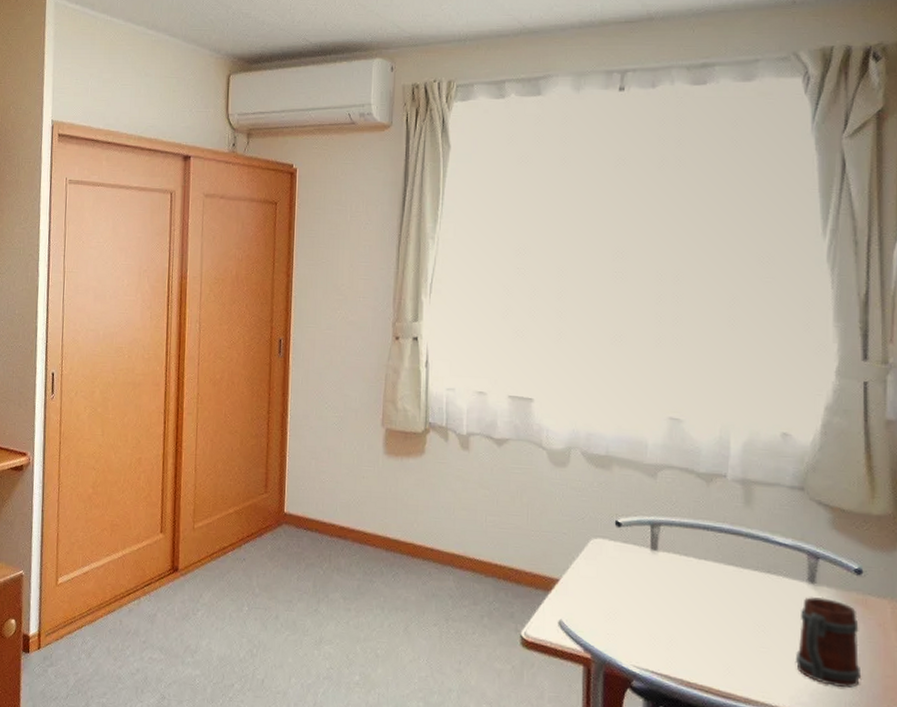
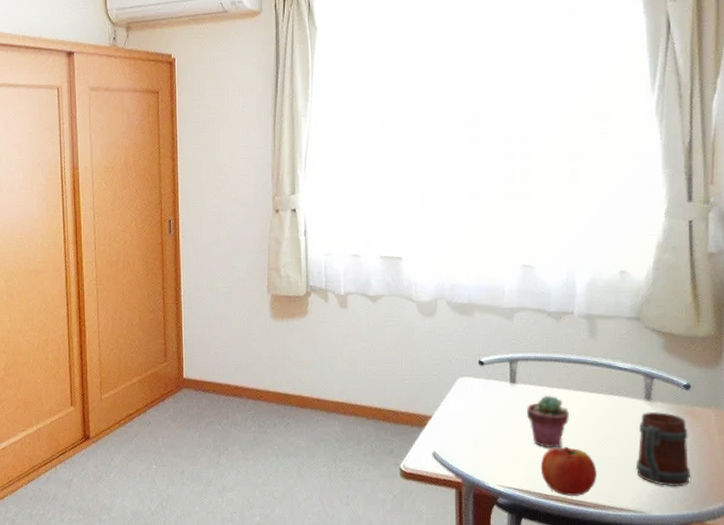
potted succulent: none [669,567,718,630] -> present [527,395,569,448]
fruit: none [683,628,749,688] -> present [540,446,597,497]

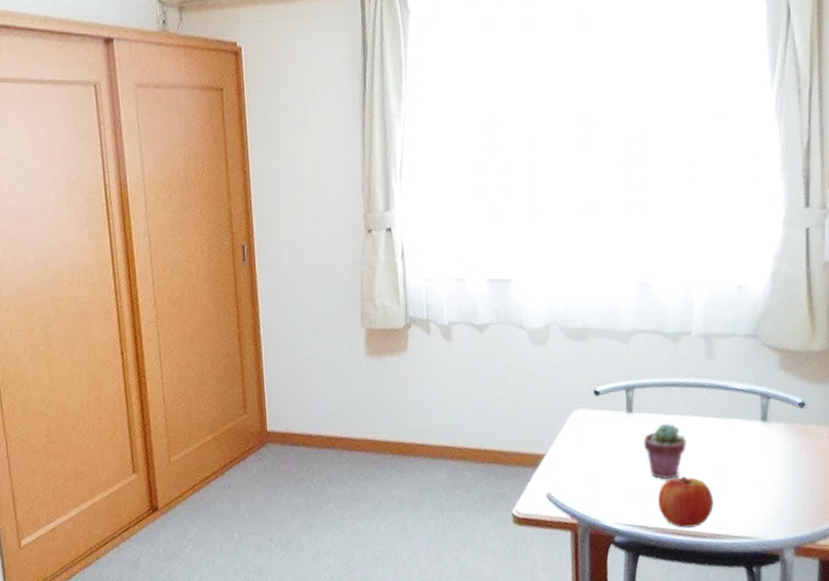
mug: present [635,411,691,487] -> none [751,432,804,510]

